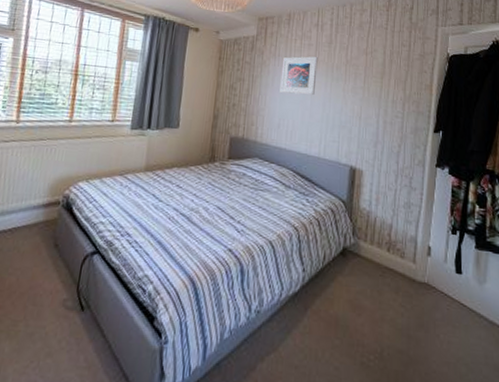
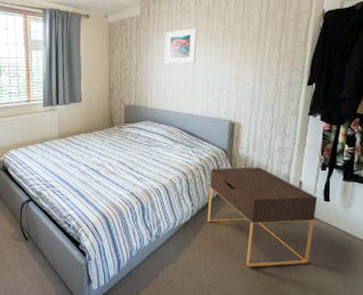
nightstand: none [321,223,449,361] -> present [207,167,318,268]

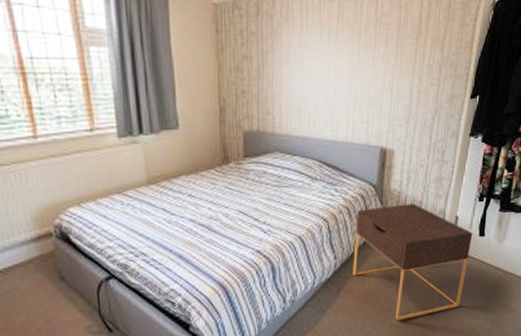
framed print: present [164,27,197,64] -> none [297,16,341,70]

